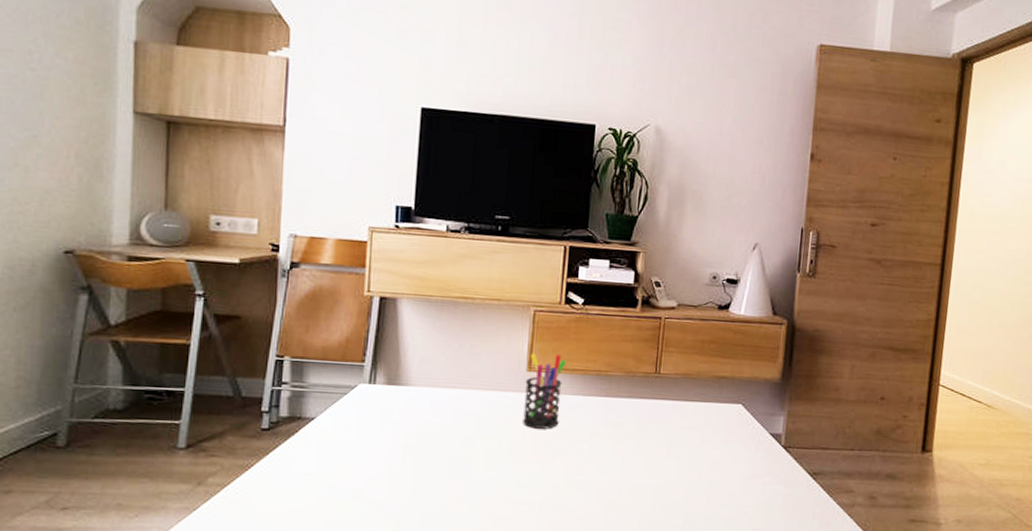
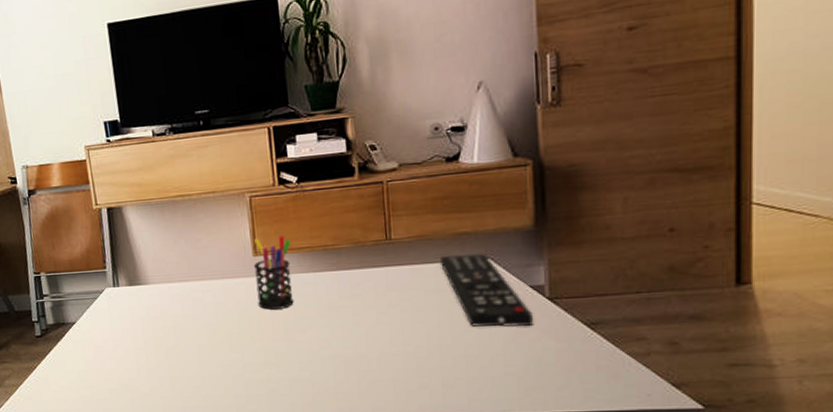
remote control: none [698,395,769,470] -> present [439,254,534,327]

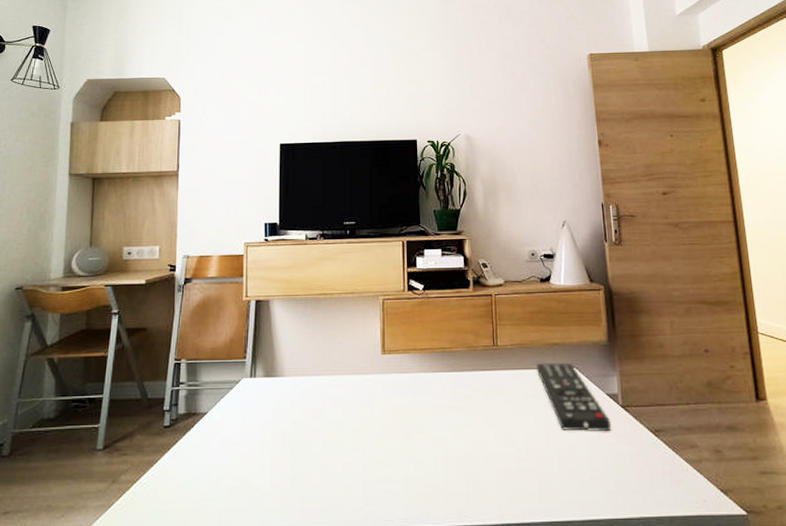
pen holder: present [253,235,294,310] -> none [381,336,415,407]

